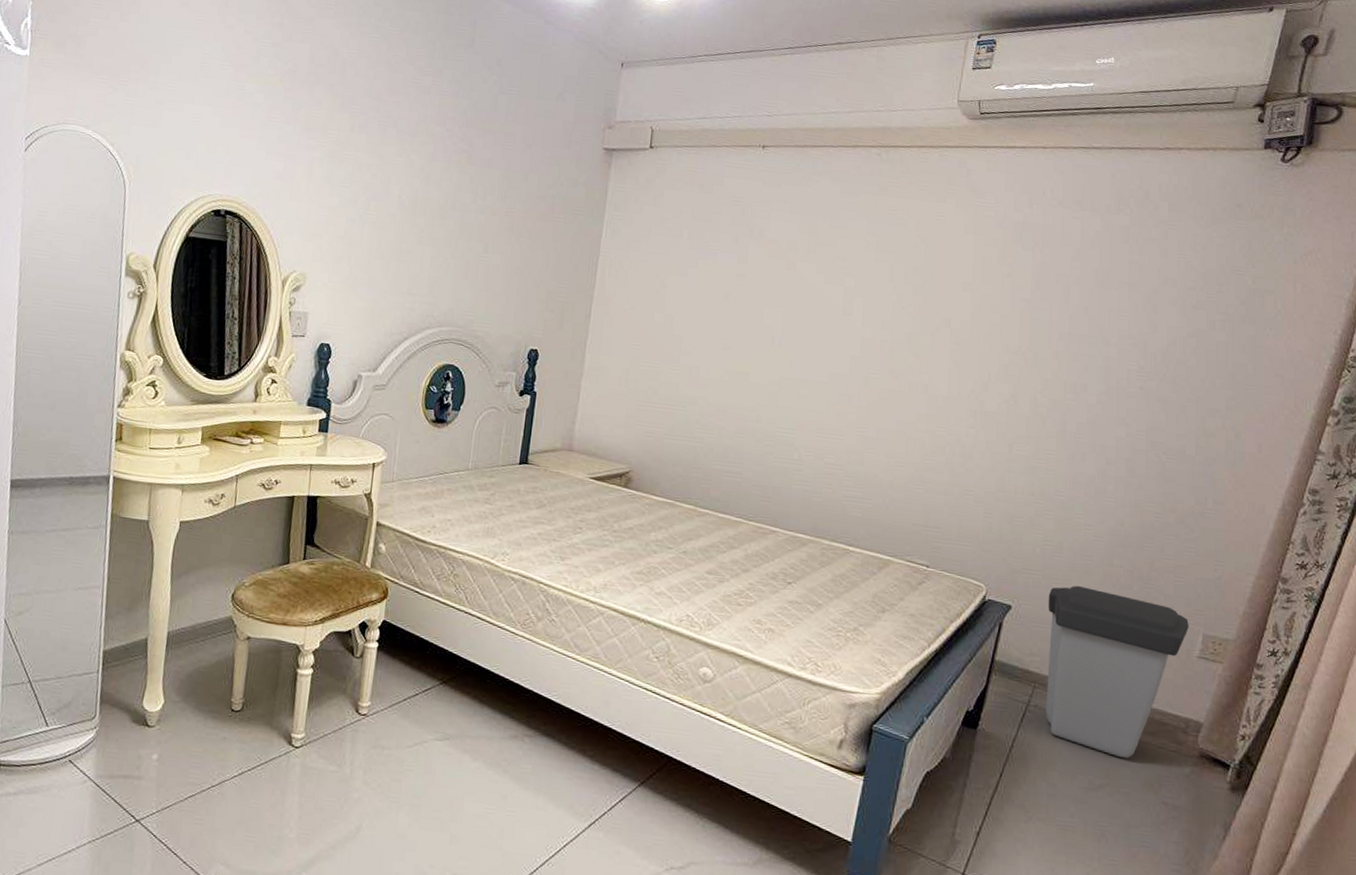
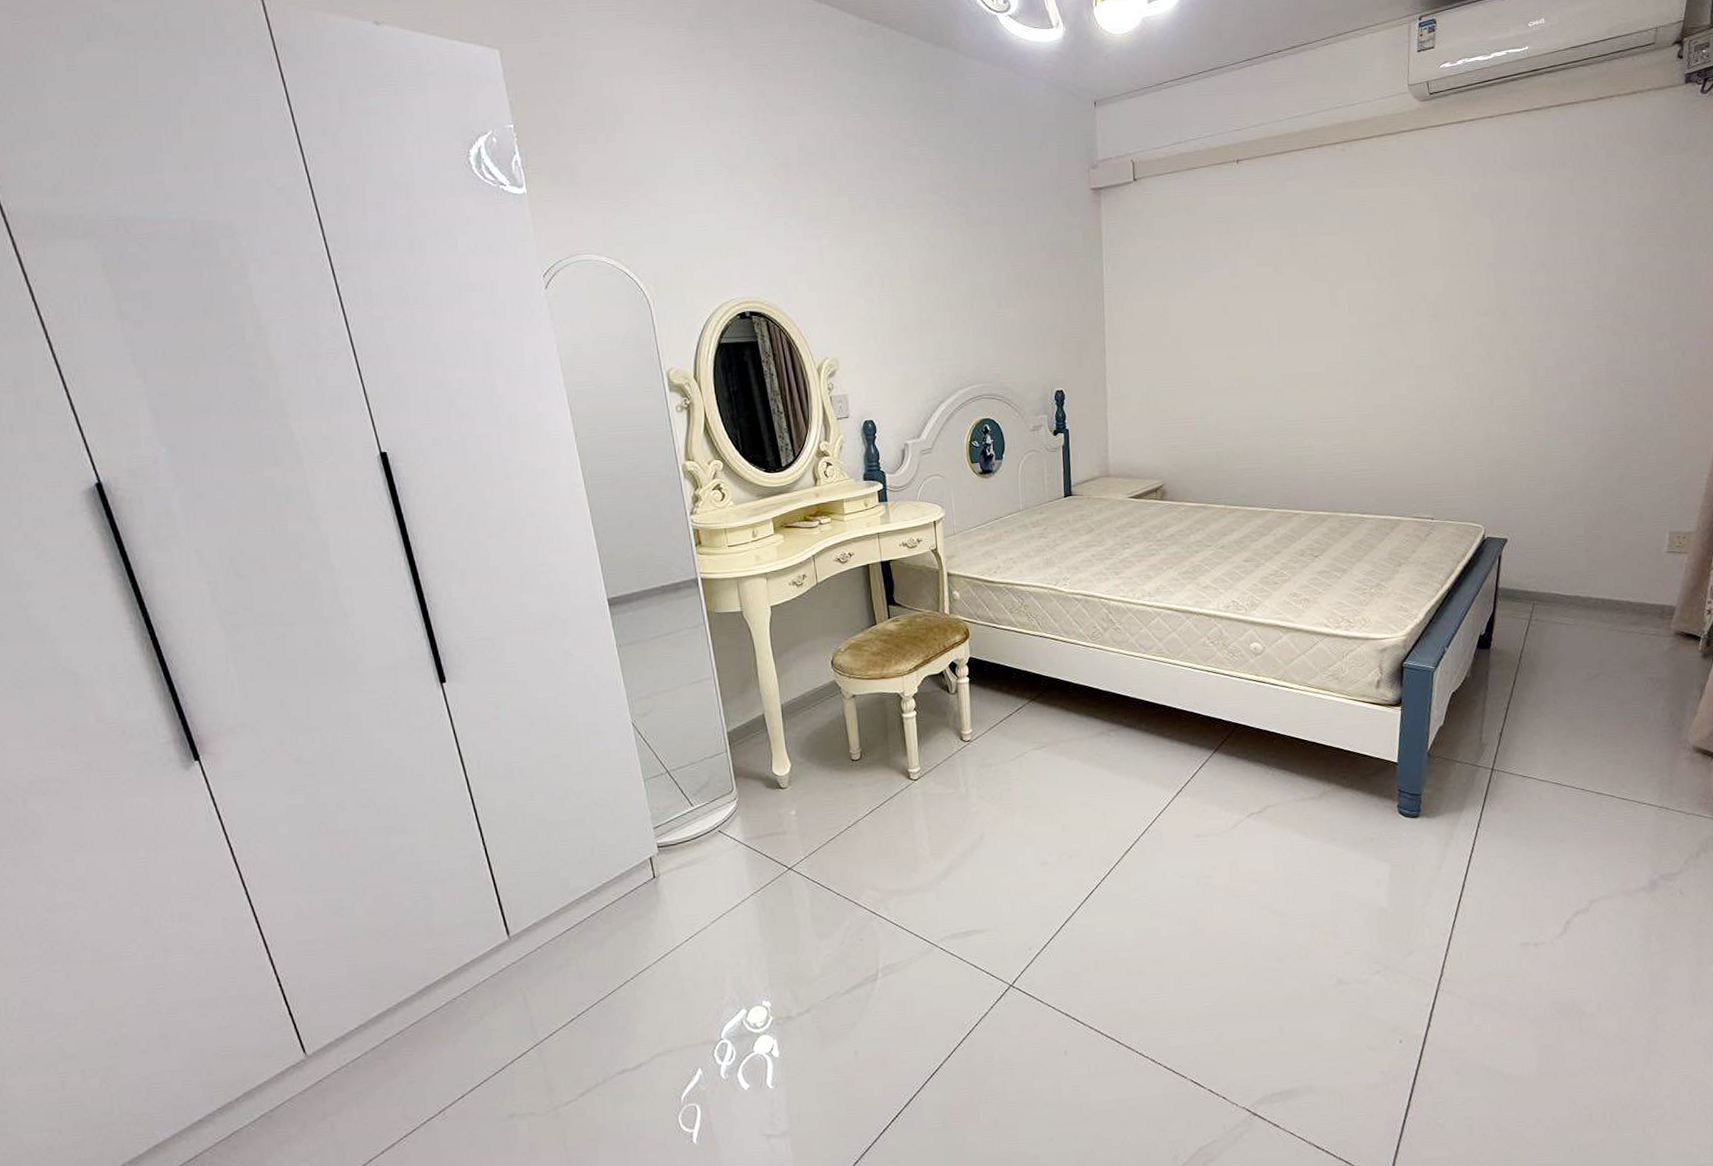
trash can: present [1046,585,1189,759] -> none [1537,510,1657,649]

